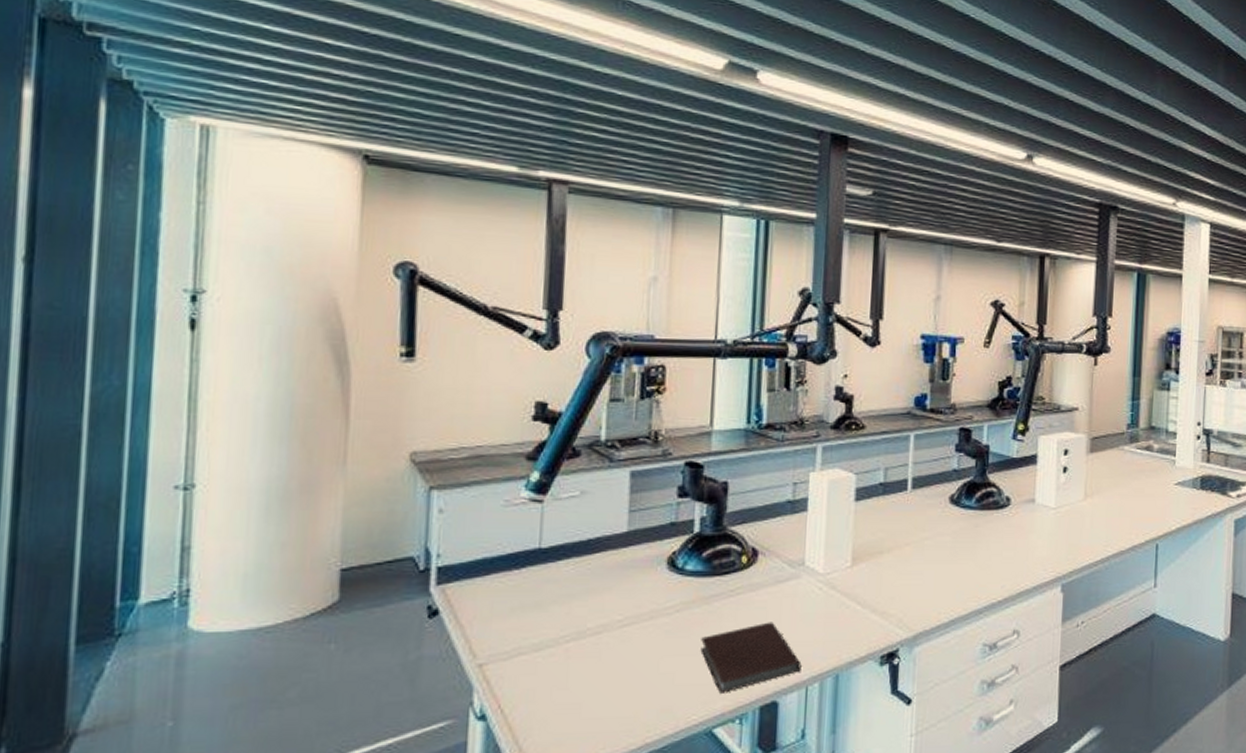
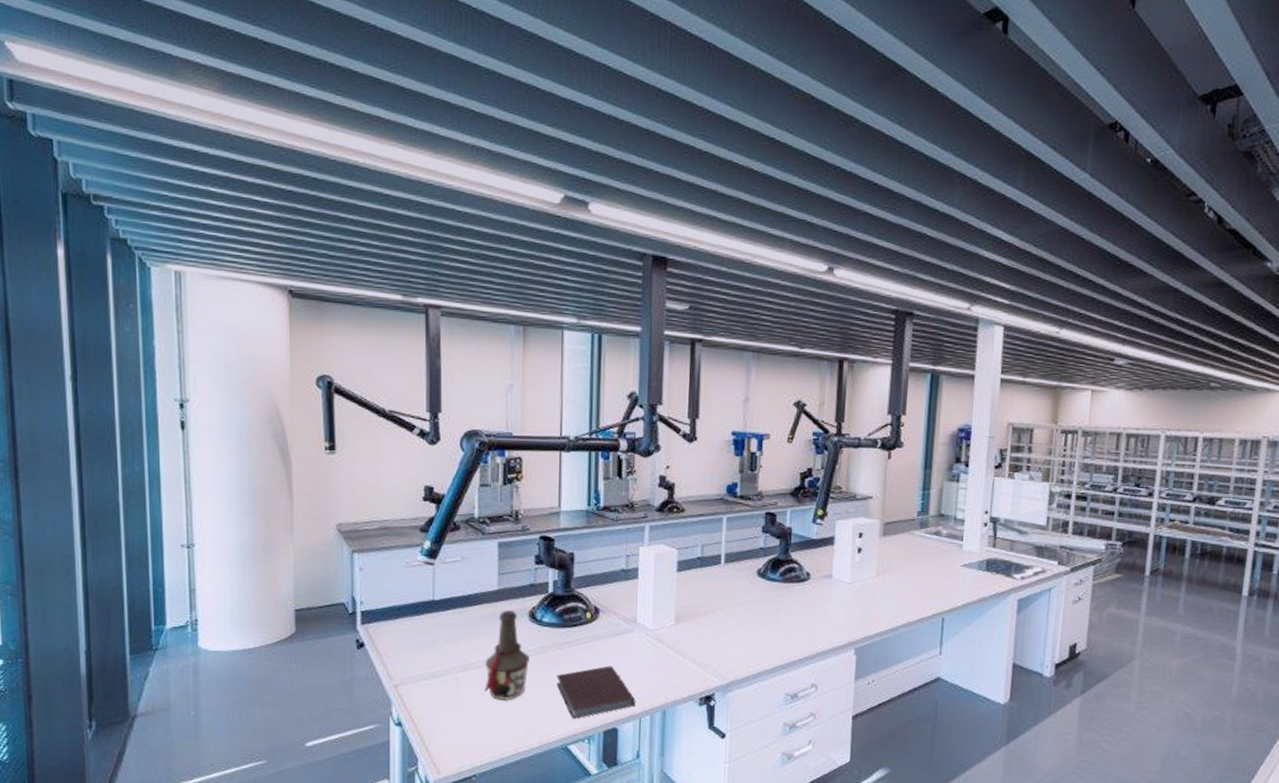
bottle: none [603,556,666,676] -> present [484,610,529,701]

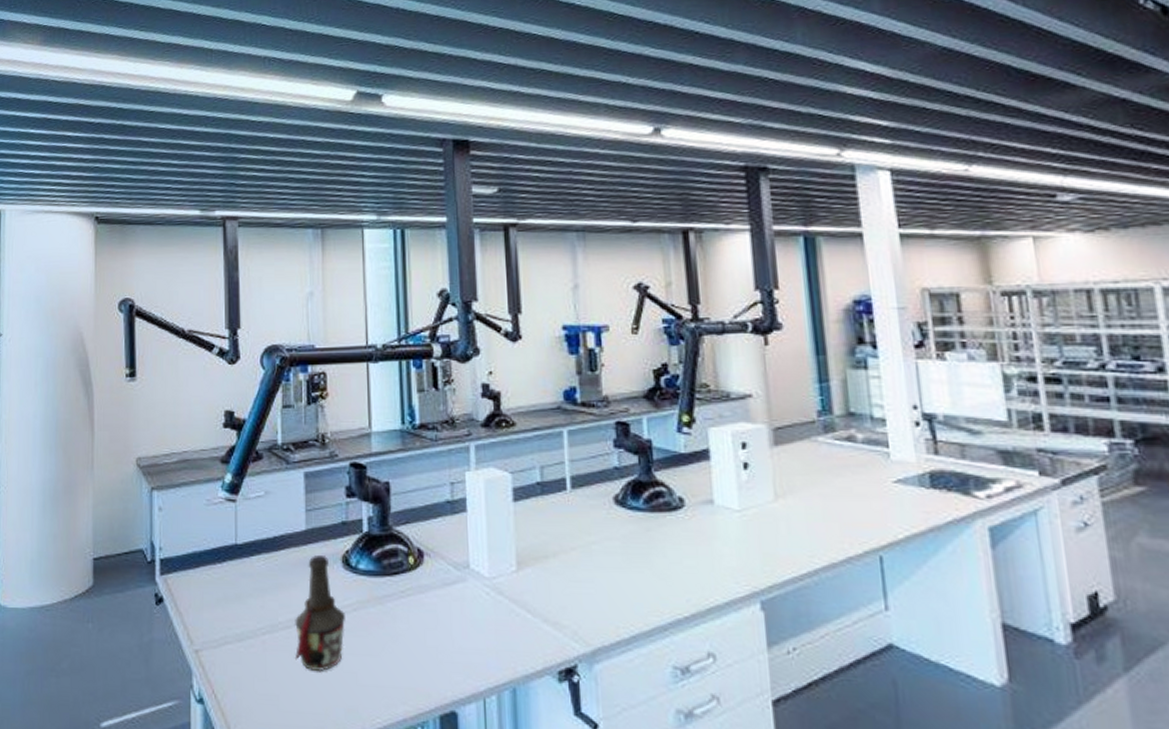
notebook: present [556,666,636,720] -> none [378,626,477,699]

